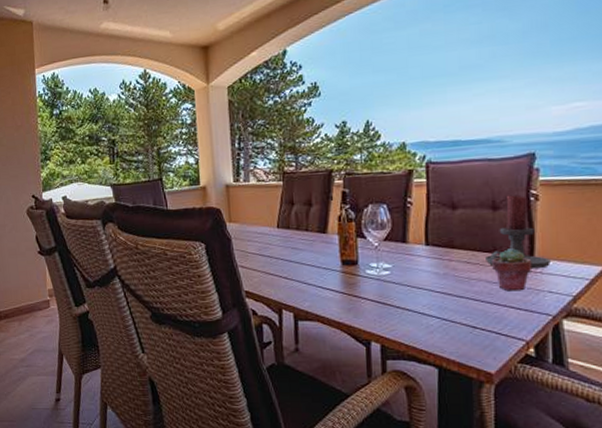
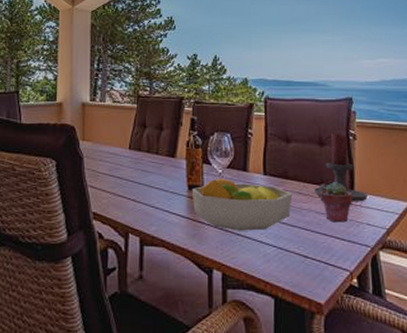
fruit bowl: none [345,251,459,304] -> present [191,178,293,231]

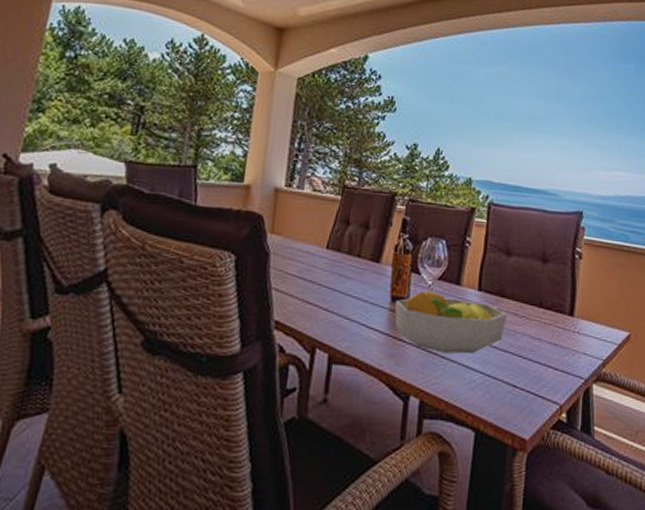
candle holder: present [315,133,369,202] -> none [532,249,588,329]
potted succulent: present [319,182,353,223] -> none [536,304,572,350]

